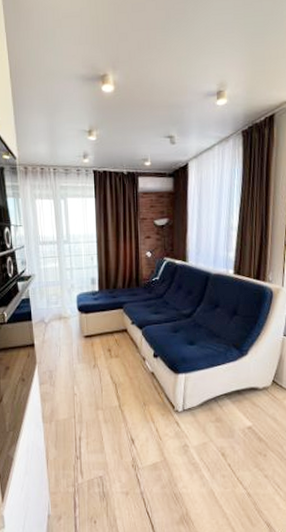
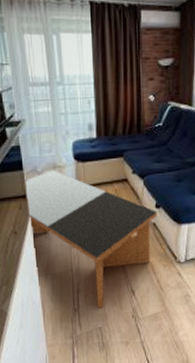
coffee table: none [32,321,155,456] -> present [23,170,157,308]

